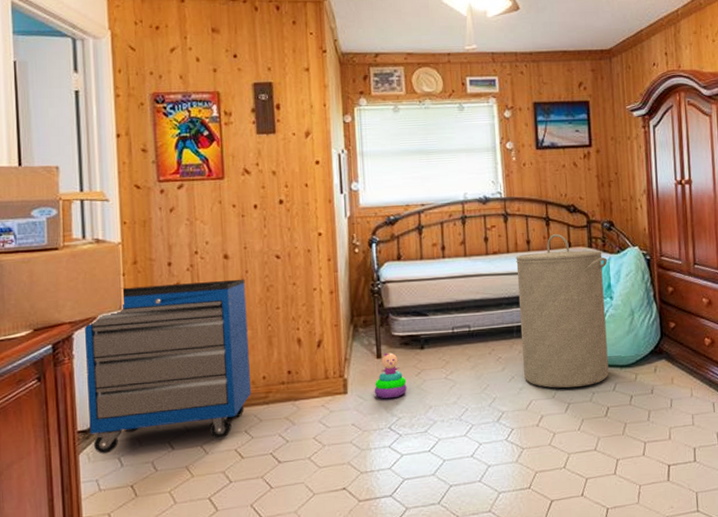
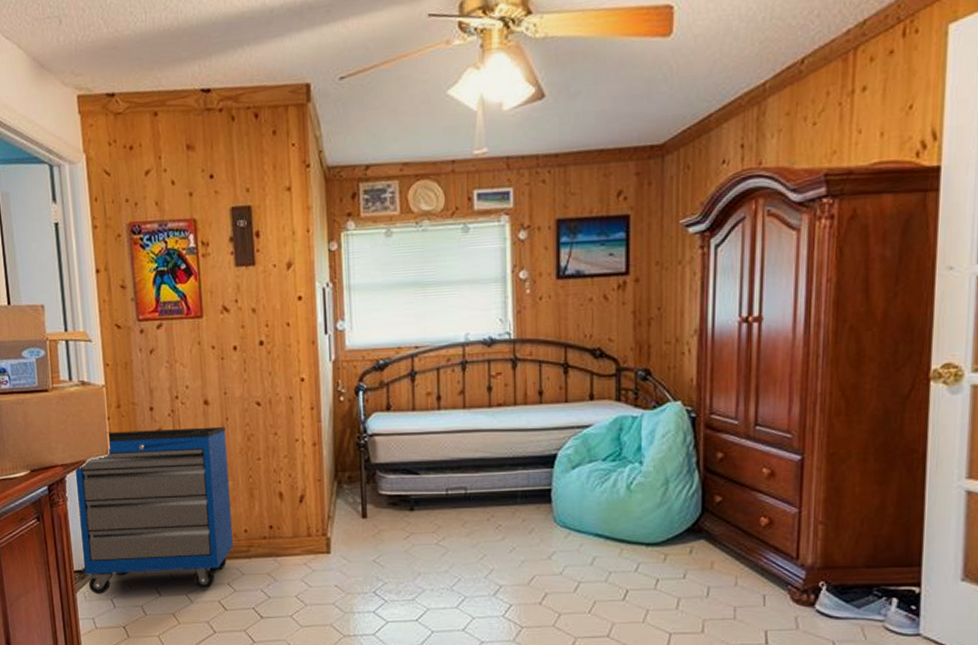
stacking toy: present [374,352,407,399] -> none [358,513,394,562]
laundry hamper: present [516,233,609,388] -> none [524,383,639,565]

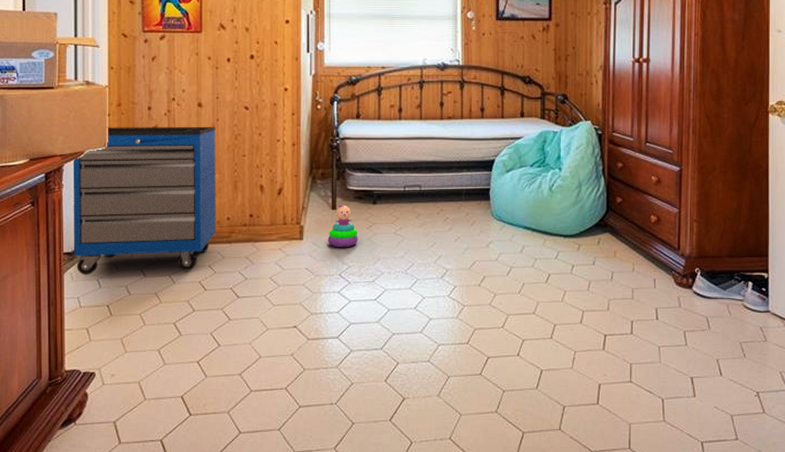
stacking toy: none [358,513,394,562] -> present [327,205,358,248]

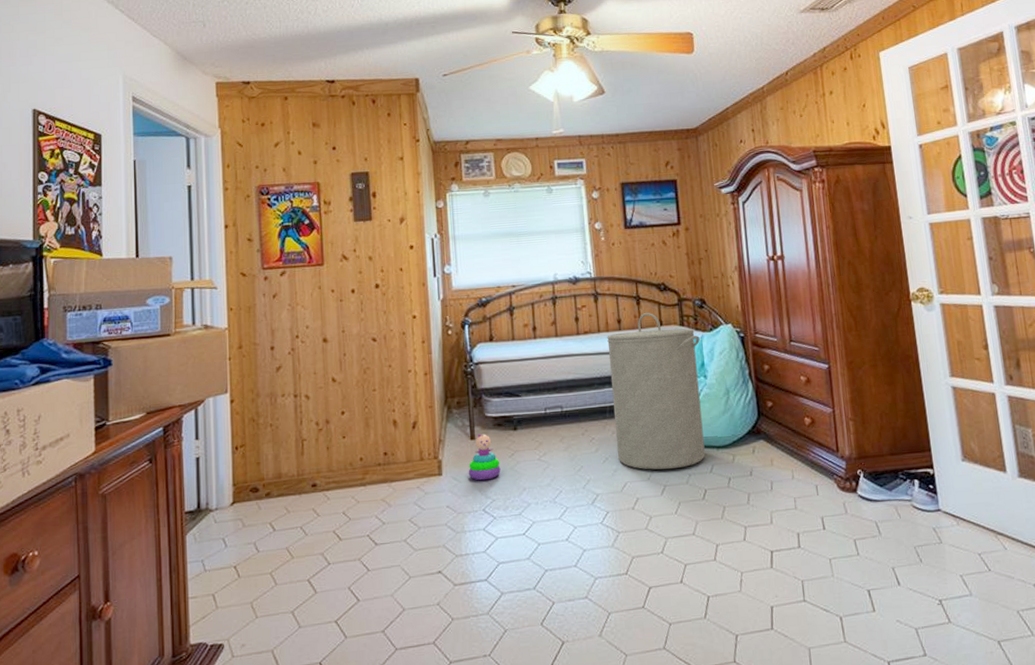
storage cabinet: present [73,126,217,275] -> none [192,361,350,535]
laundry hamper: none [469,103,559,253] -> present [607,312,705,470]

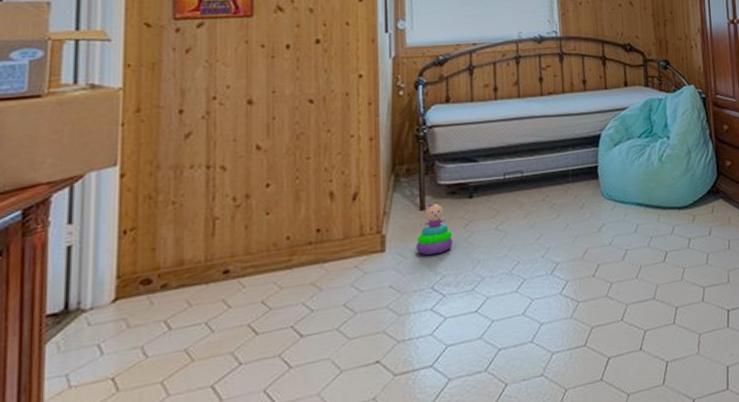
laundry hamper: present [607,312,705,470] -> none [571,72,667,234]

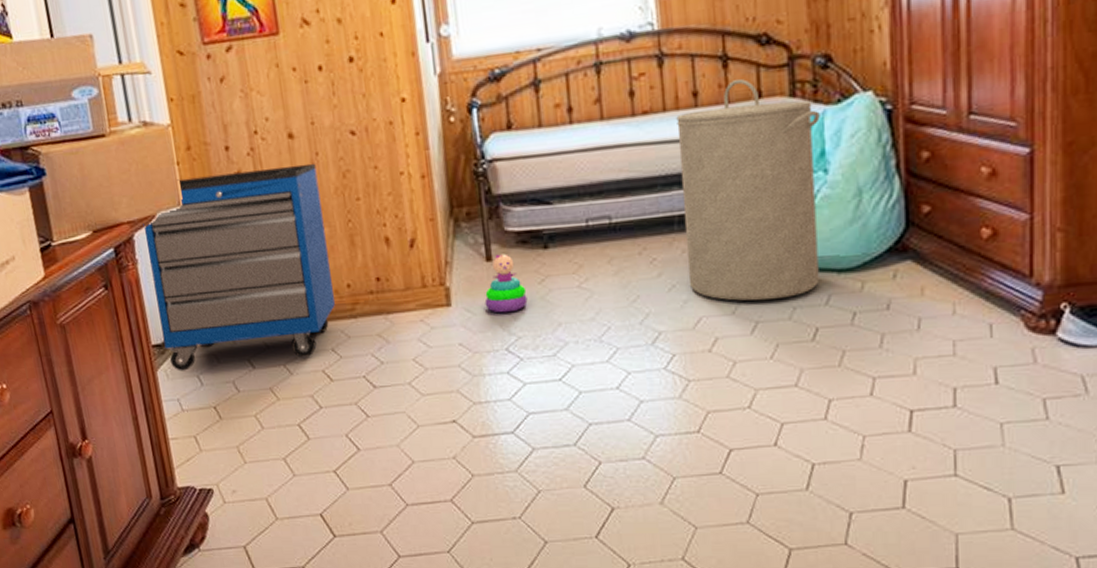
storage cabinet: none [62,126,273,342] -> present [143,163,336,371]
laundry hamper: none [571,72,667,234] -> present [676,78,820,301]

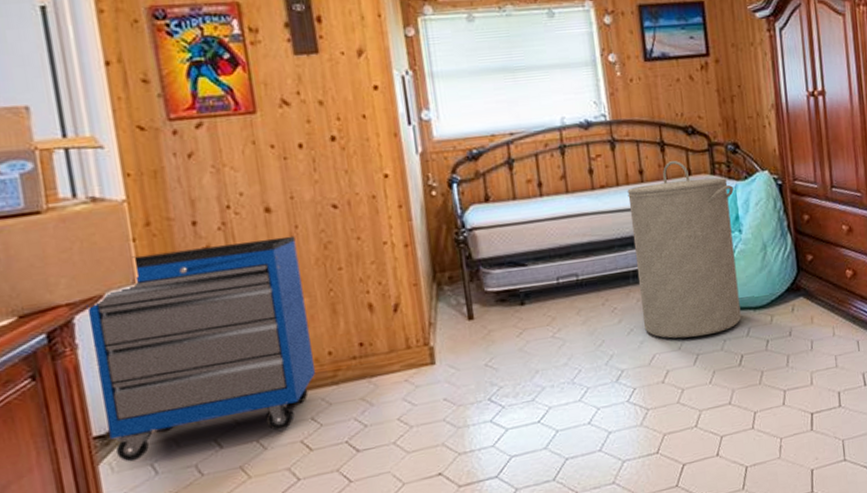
stacking toy: present [484,254,528,313] -> none [467,312,508,367]

